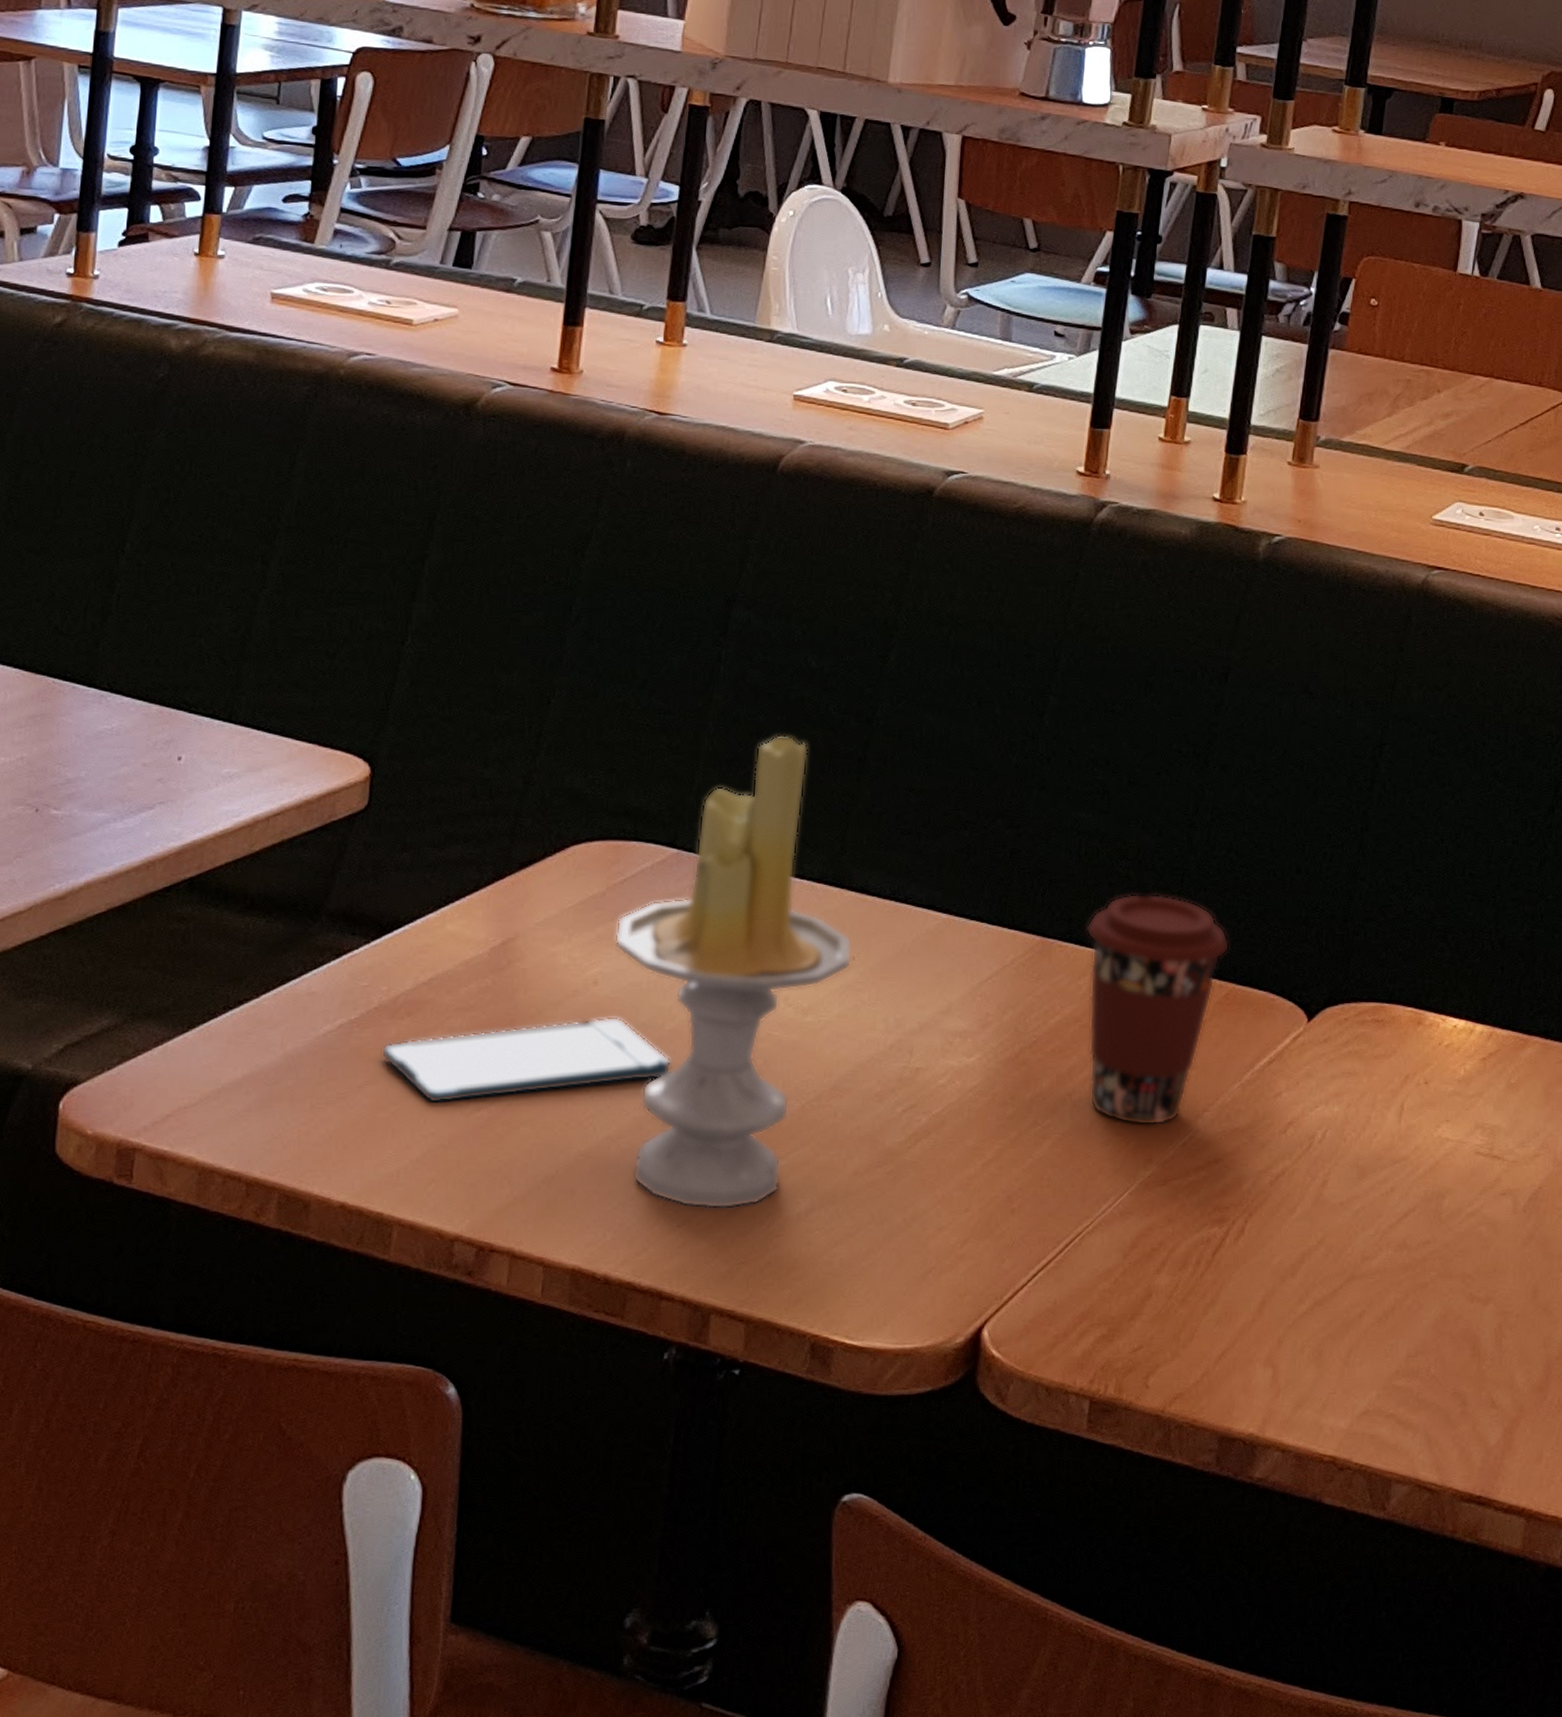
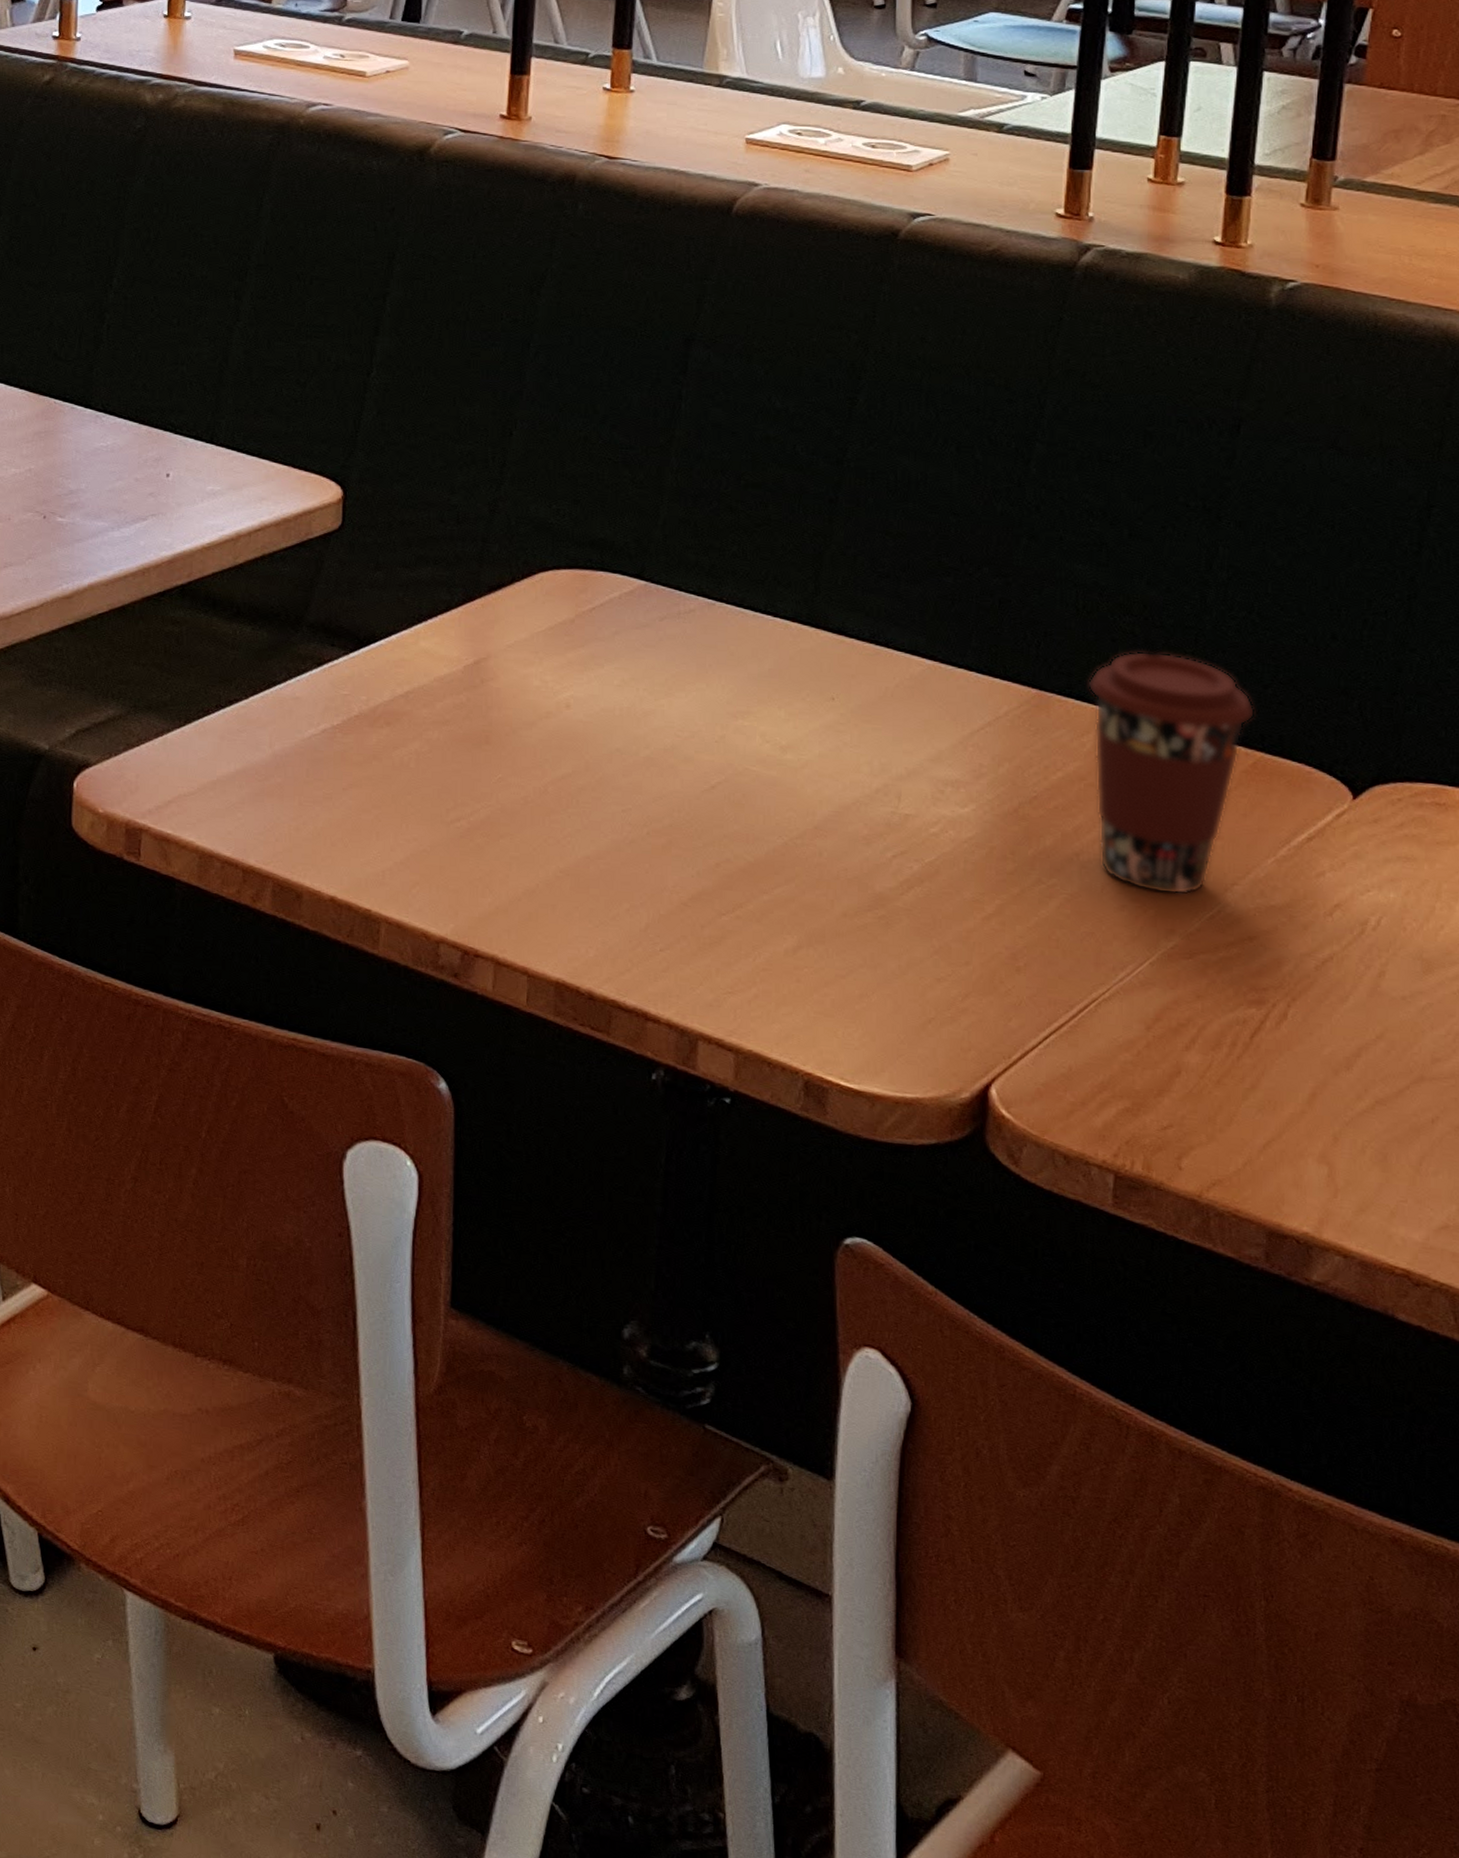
smartphone: present [381,1016,671,1104] -> none [363,740,648,811]
candle: present [614,735,853,1209] -> none [585,473,832,938]

